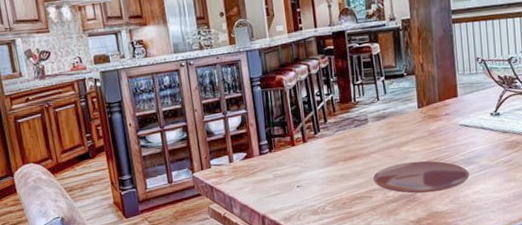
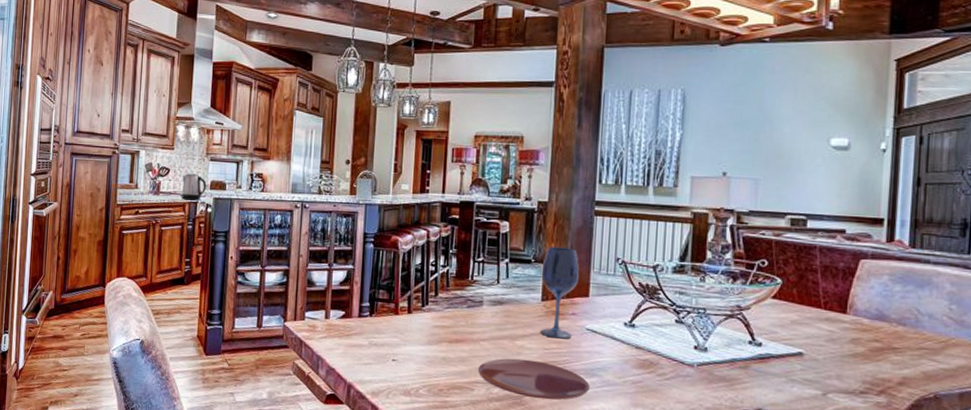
kettle: none [64,52,91,79] -> present [182,173,207,201]
wineglass: none [414,56,448,139] -> present [540,246,579,339]

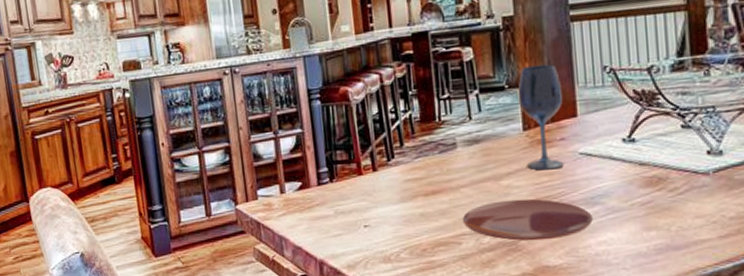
kettle: present [182,173,207,201] -> none [89,57,119,89]

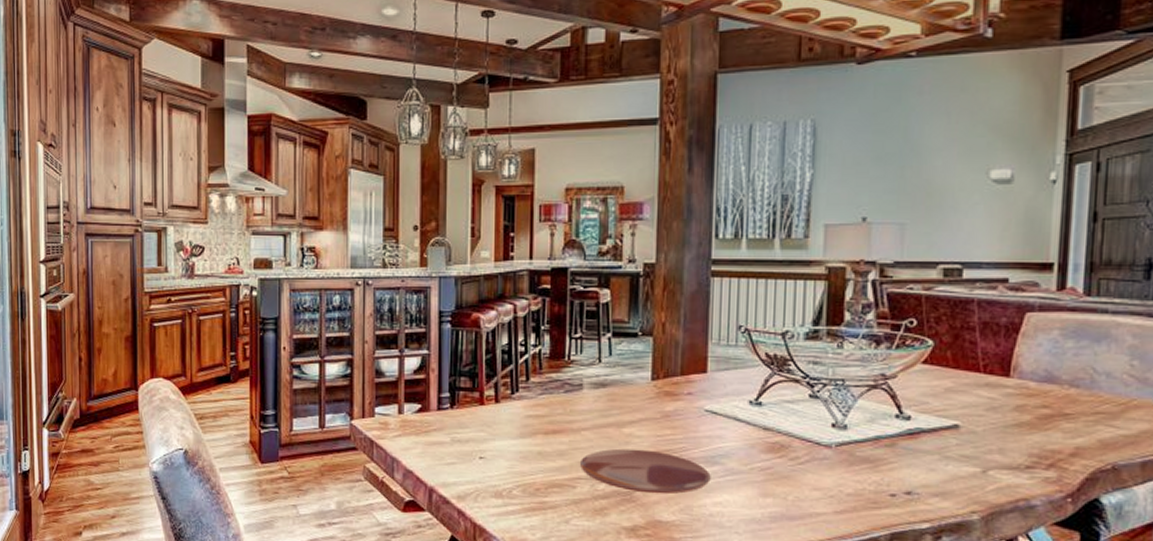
wineglass: present [518,64,564,171] -> none [650,316,694,423]

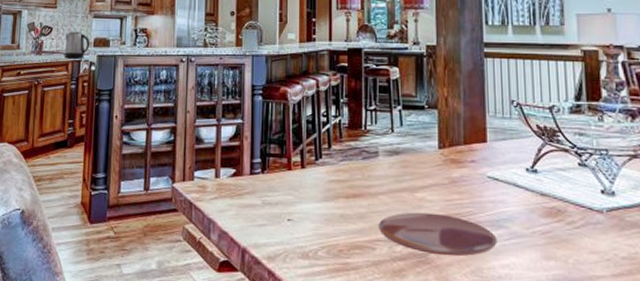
kettle: none [219,251,249,283] -> present [65,32,90,59]

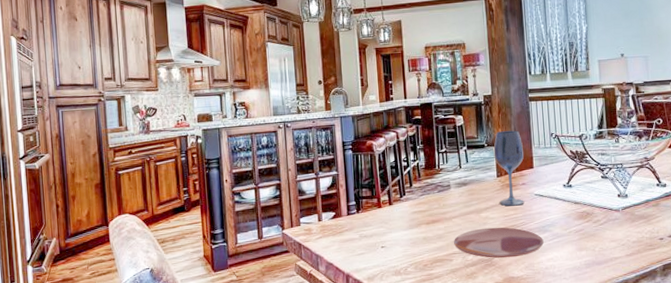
kettle: present [65,32,90,59] -> none [169,110,194,135]
wineglass: none [436,91,474,189] -> present [493,130,525,206]

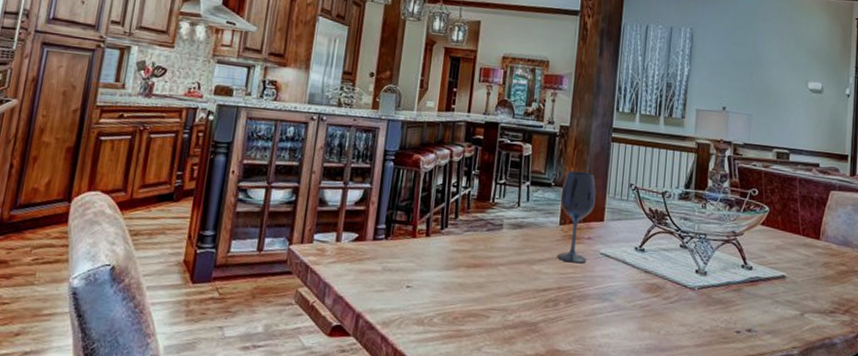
plate: present [454,227,544,258] -> none [495,283,602,326]

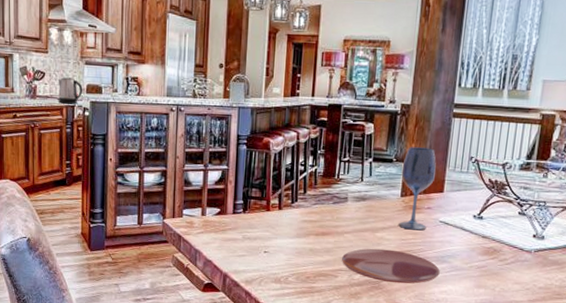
kettle: none [178,75,211,107] -> present [58,77,83,104]
plate: none [495,283,602,326] -> present [342,248,440,284]

